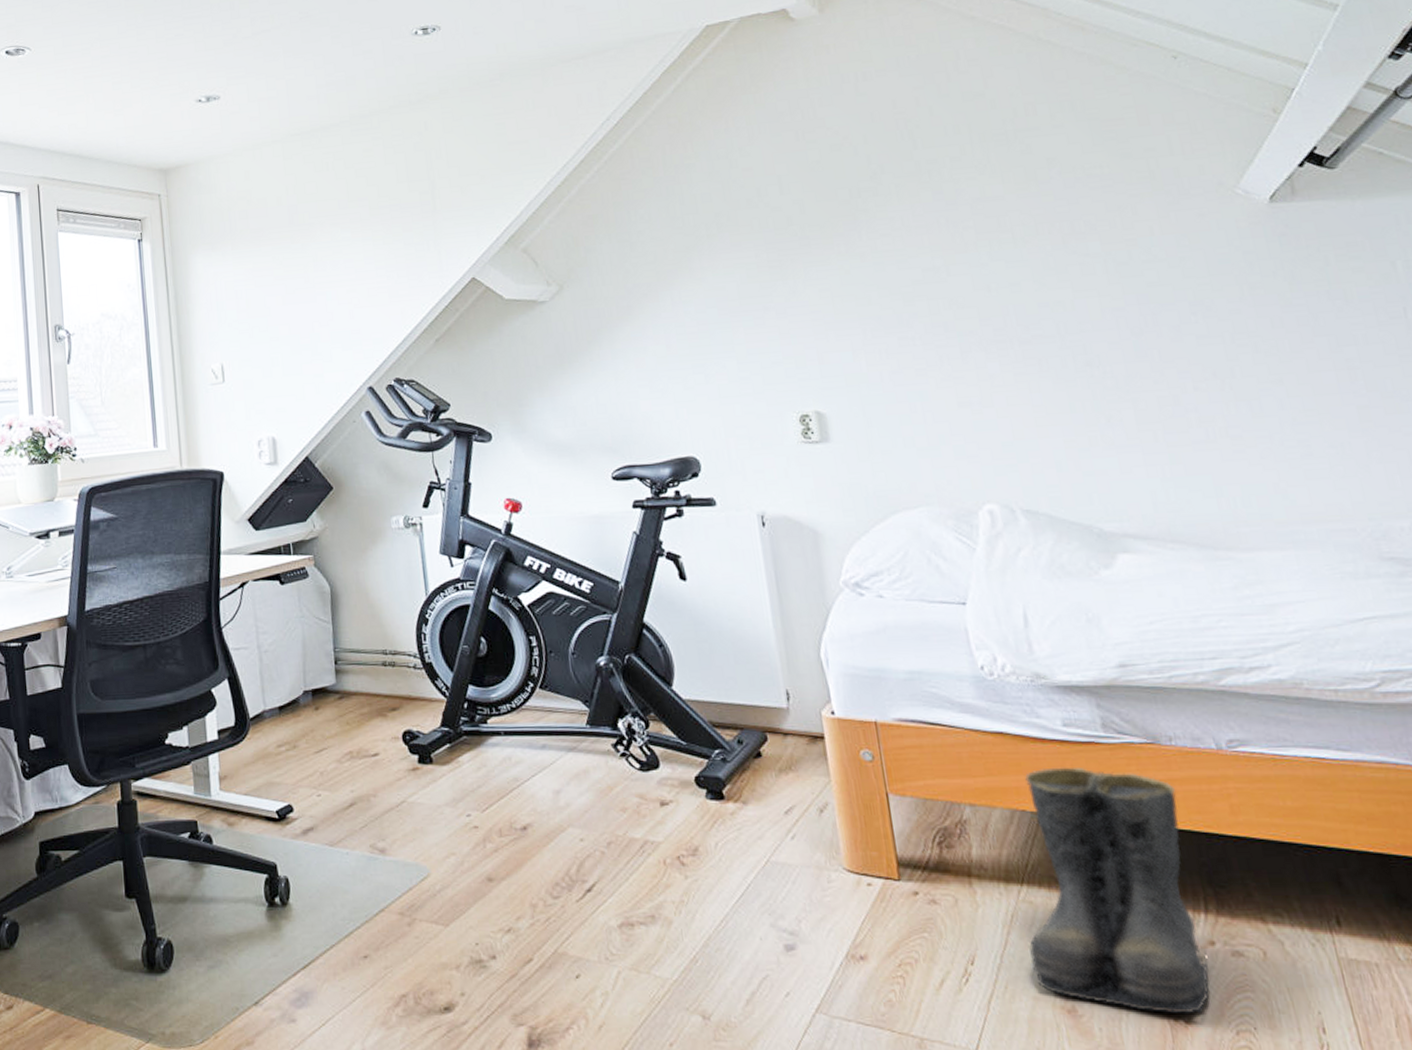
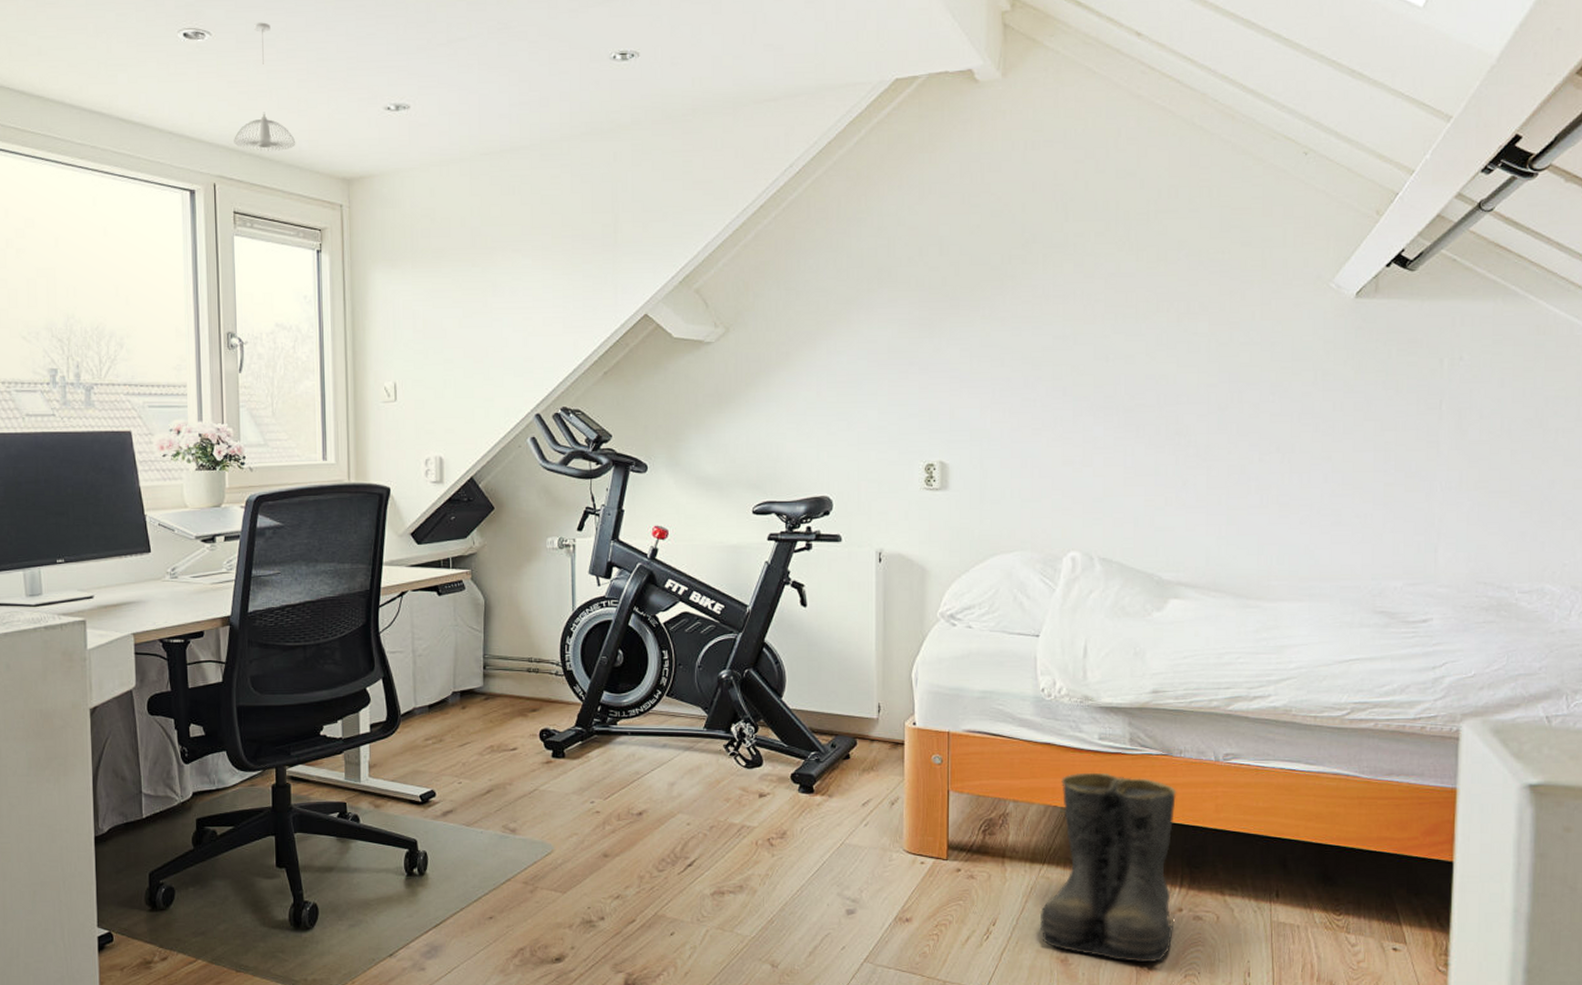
pendant light: none [55,34,113,151] -> present [234,22,296,151]

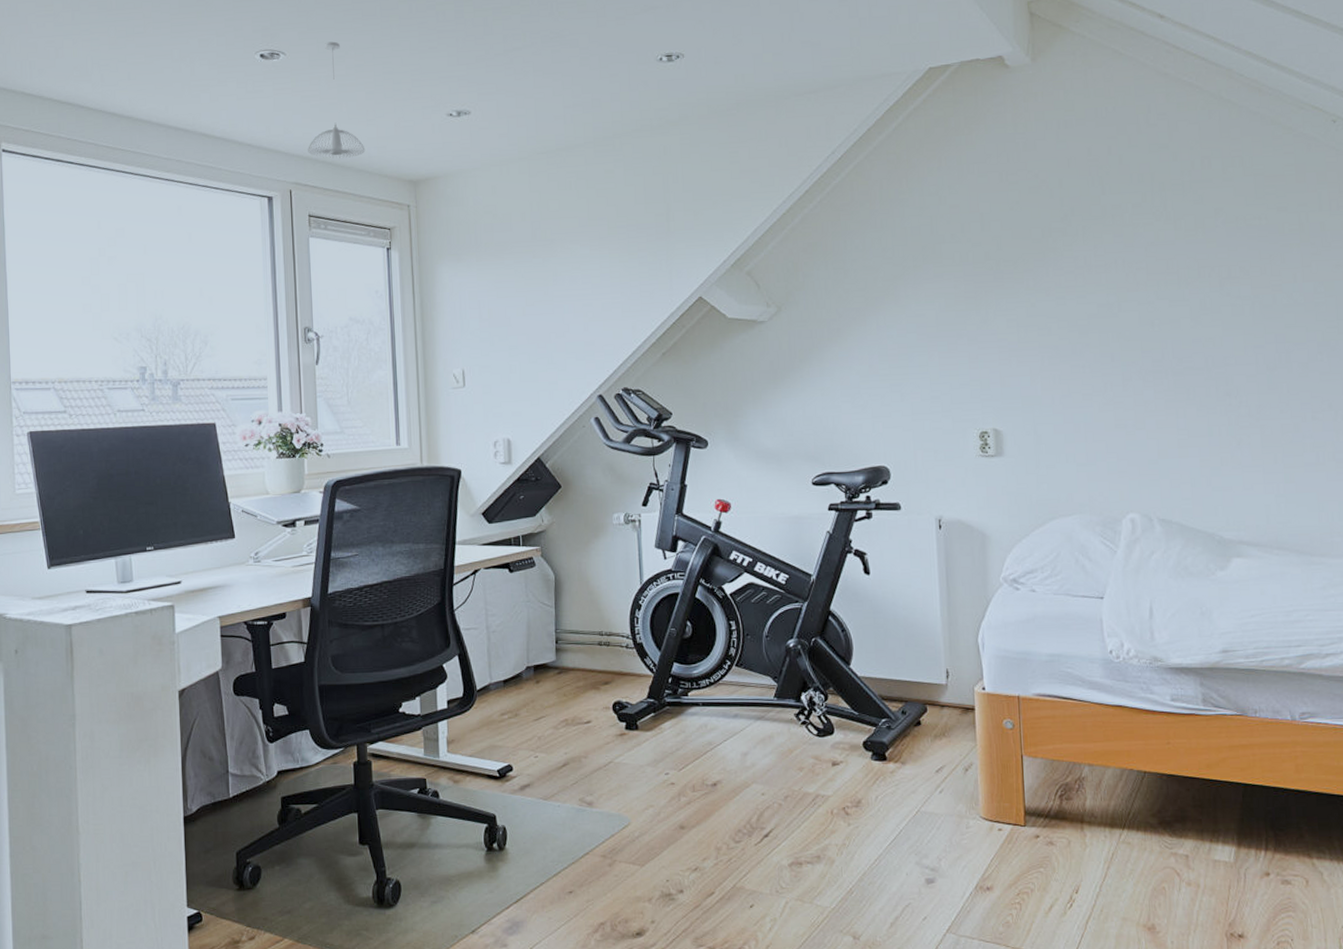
boots: present [1039,772,1177,963] -> none [1123,734,1263,930]

